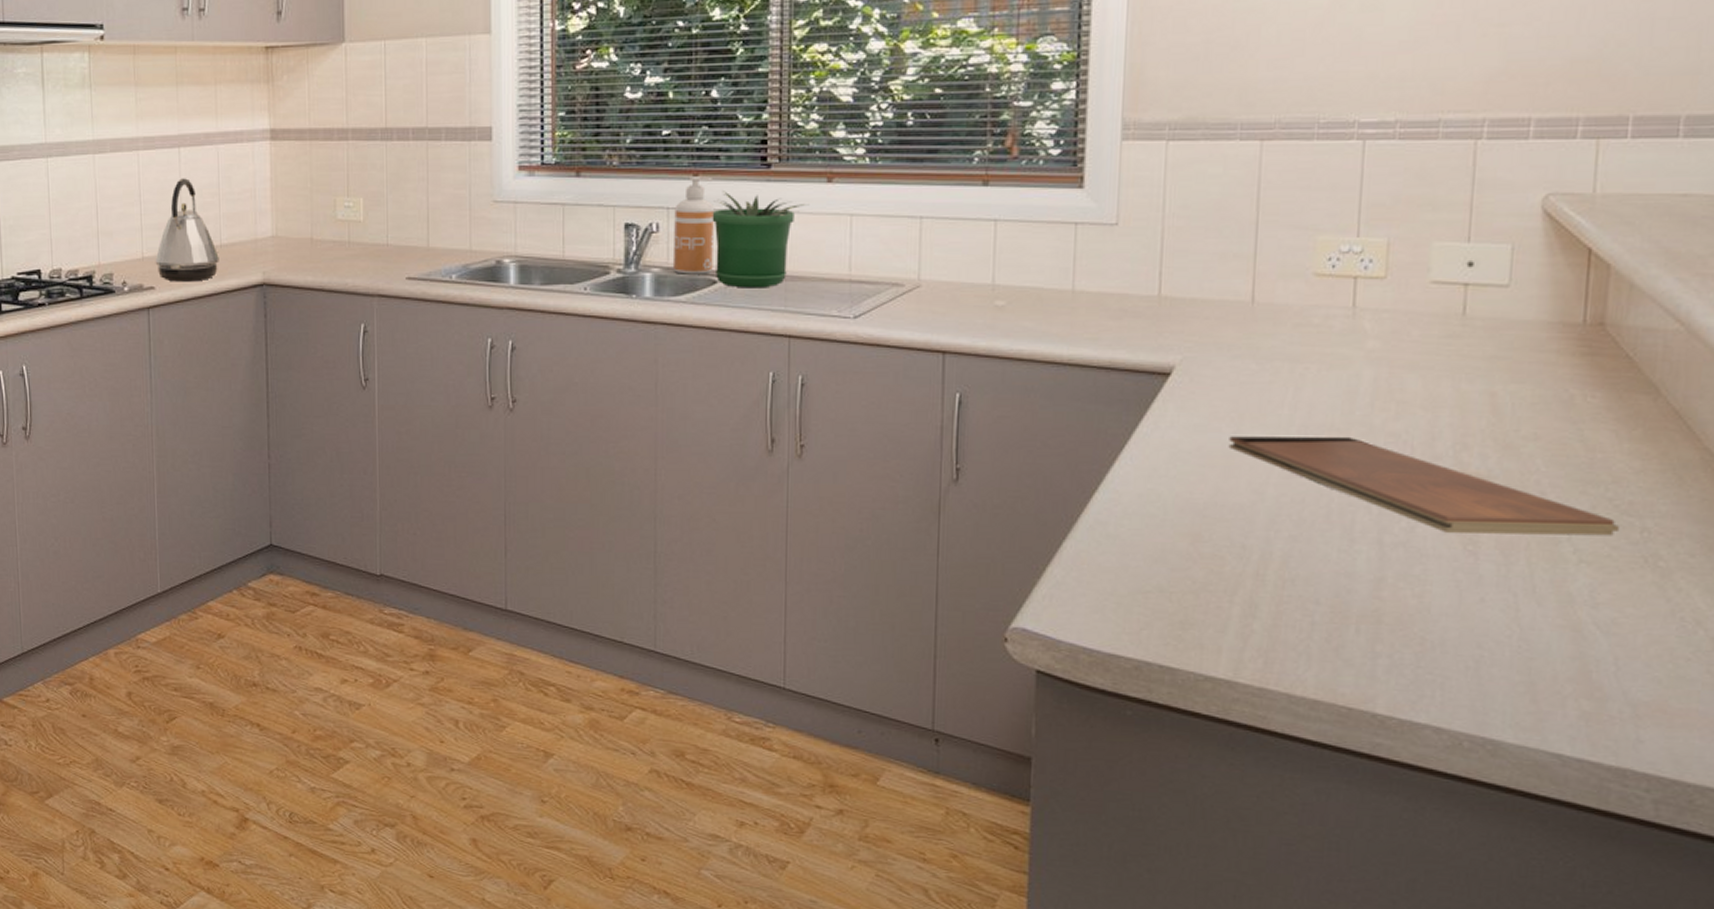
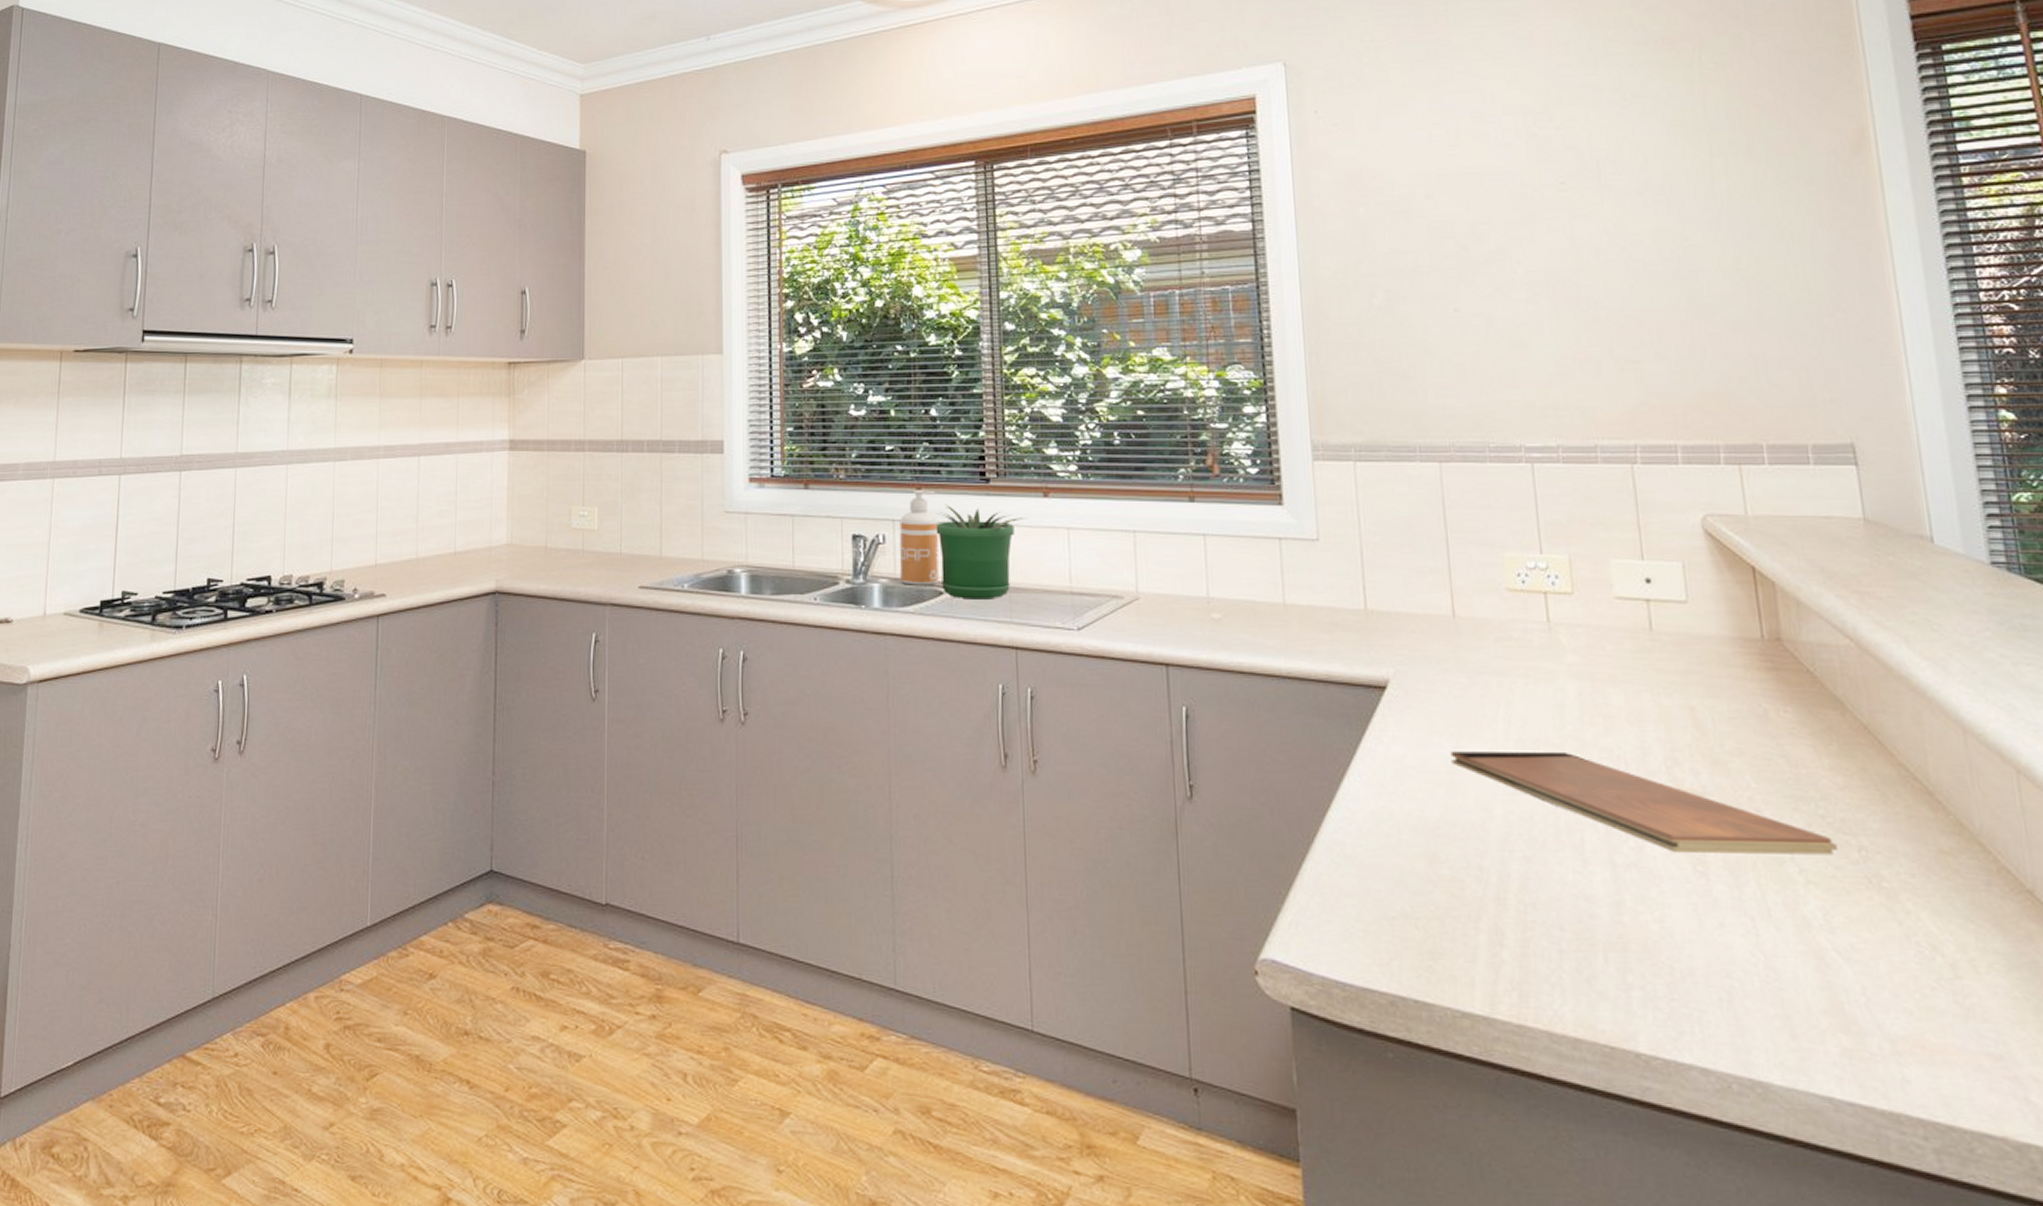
kettle: present [155,178,219,282] -> none [388,486,453,589]

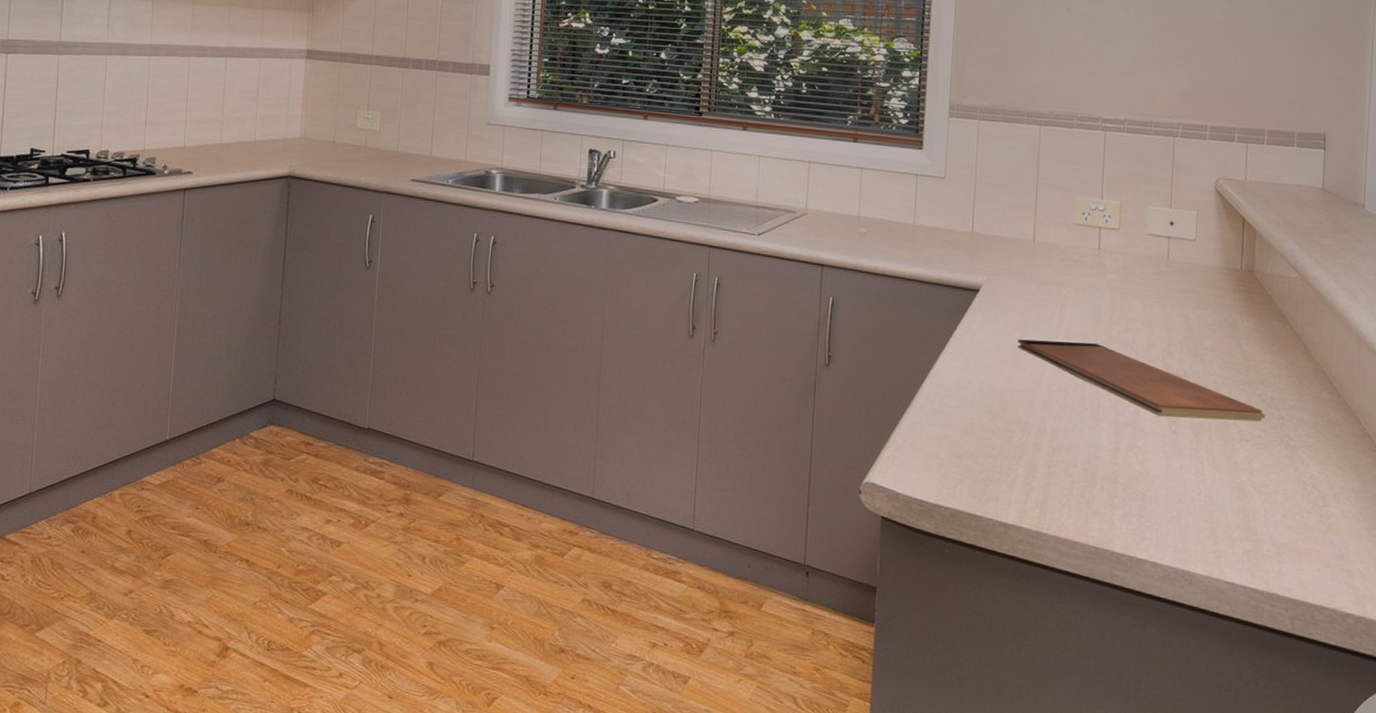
soap dispenser: present [899,490,939,585] -> none [624,117,659,194]
planter: present [936,504,1028,600] -> none [656,130,729,208]

